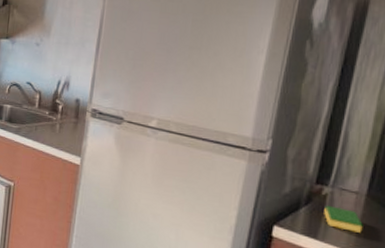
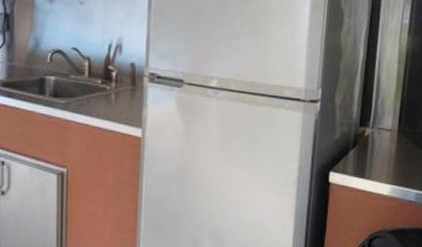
dish sponge: present [324,205,363,233] -> none [368,145,398,166]

